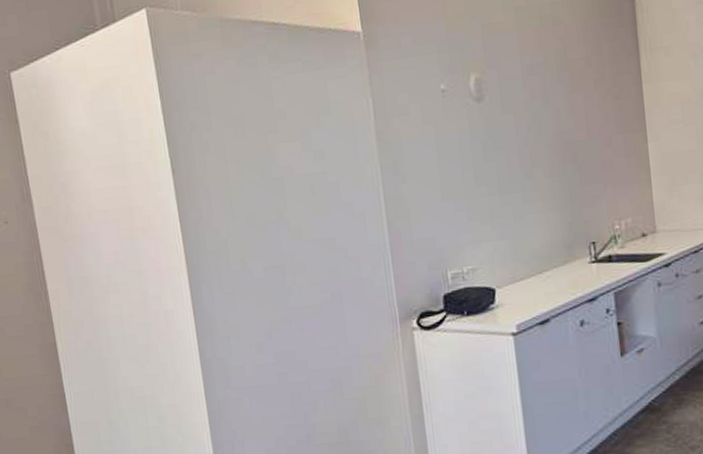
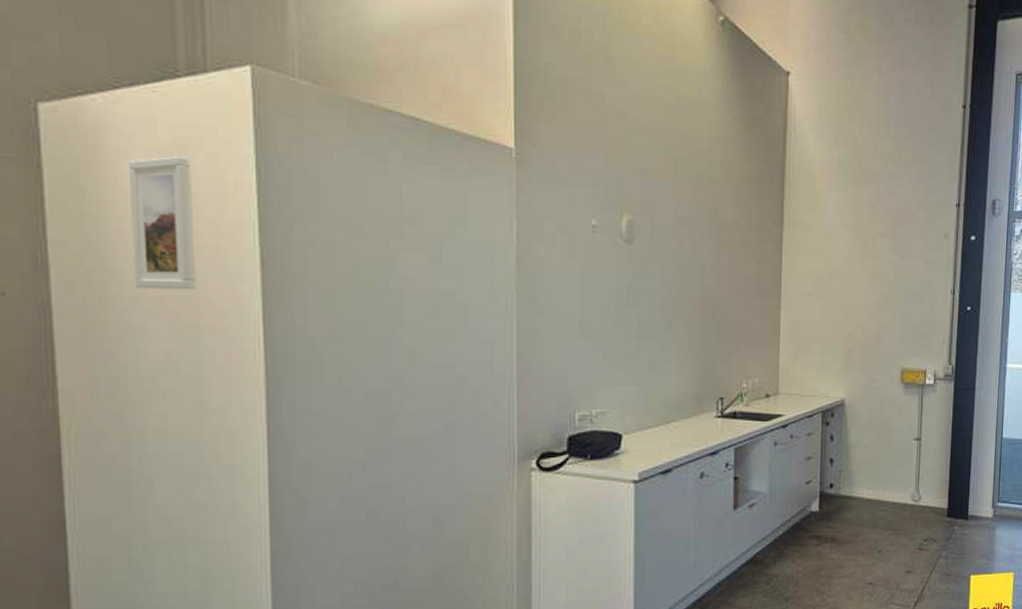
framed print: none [72,93,129,206] -> present [127,155,196,290]

